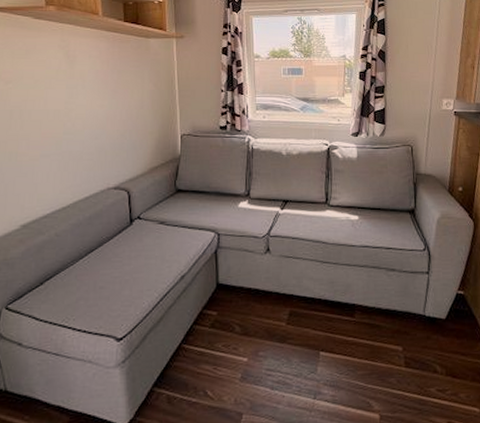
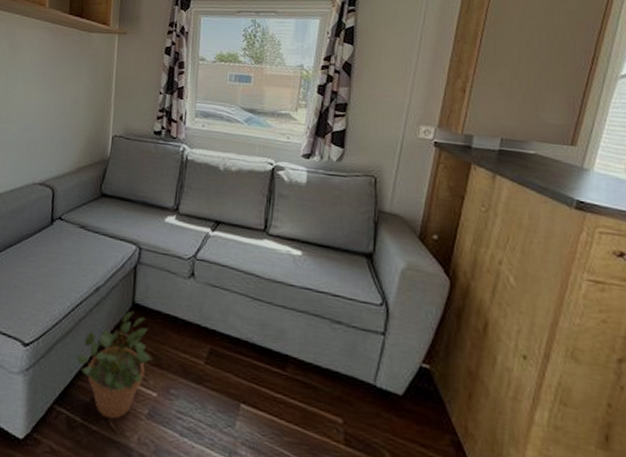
potted plant: none [170,291,239,389] -> present [76,311,152,419]

